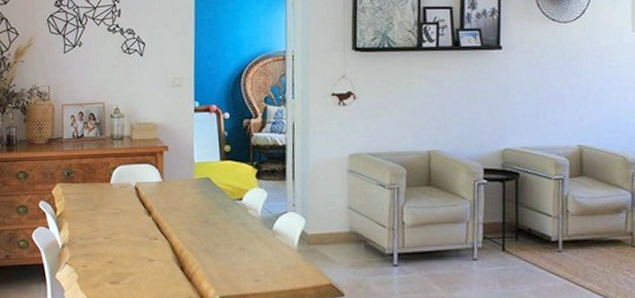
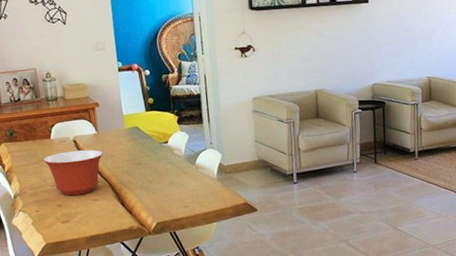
mixing bowl: none [98,199,167,252] -> present [43,149,103,196]

